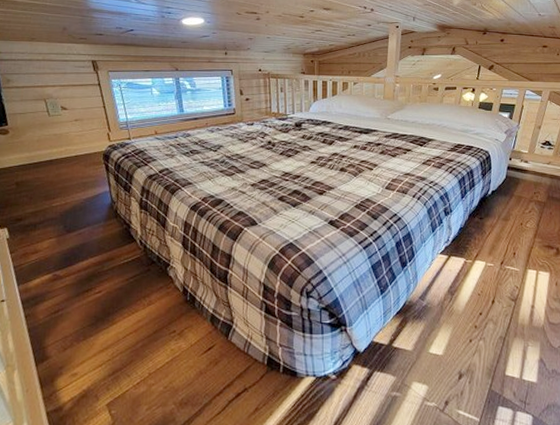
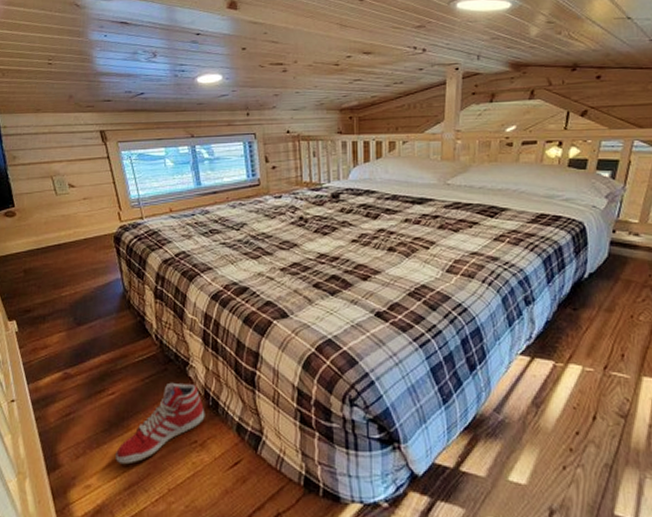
sneaker: none [101,281,183,354] -> present [116,382,205,465]

